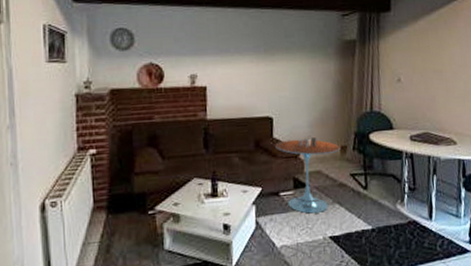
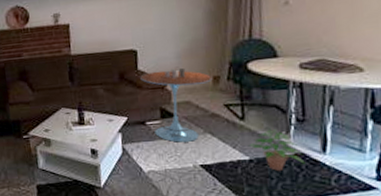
potted plant: none [370,196,417,239] -> present [248,127,305,171]

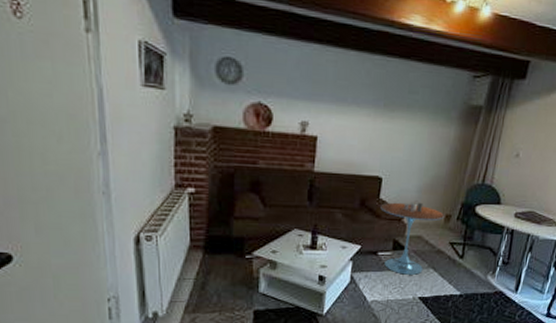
potted plant: present [248,127,305,171] -> none [461,266,501,305]

